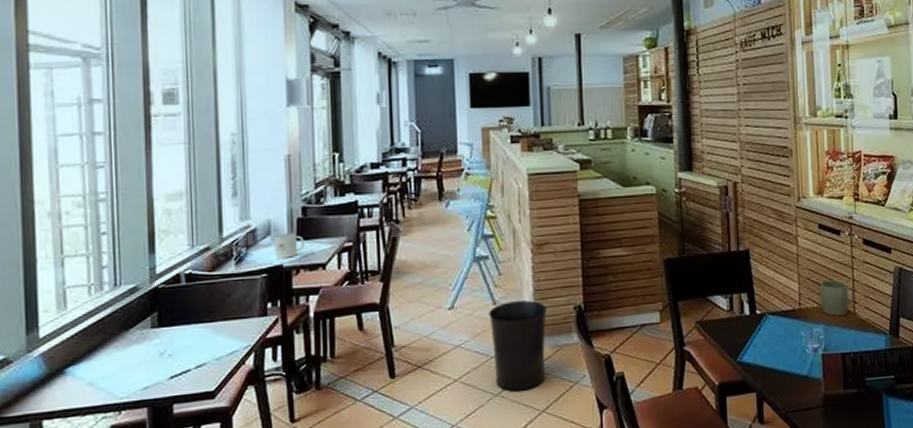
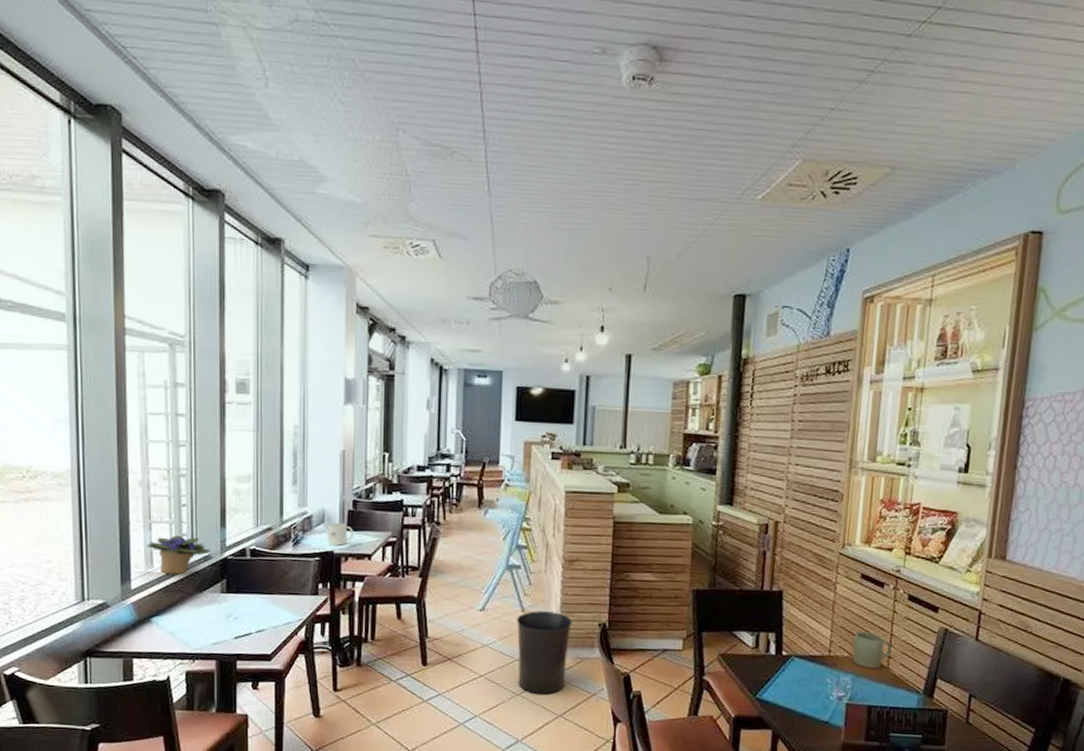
potted flower: none [59,268,139,315] -> present [147,535,211,575]

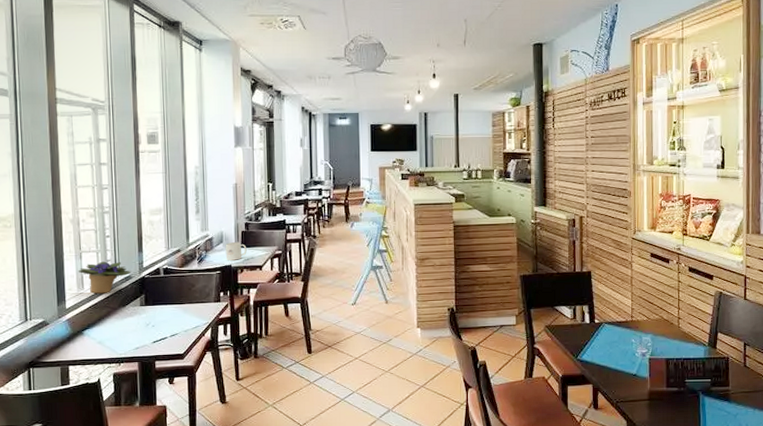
waste bin: present [517,611,572,695] -> none [382,301,427,370]
mug: present [851,631,892,669] -> none [649,298,680,328]

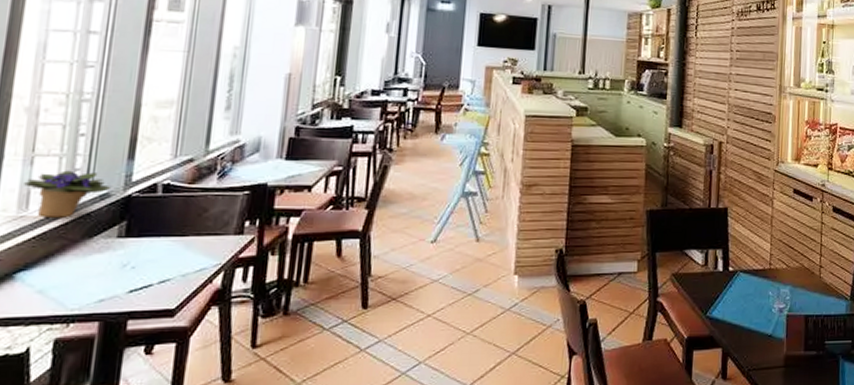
mug: present [225,241,247,261] -> none [261,151,293,178]

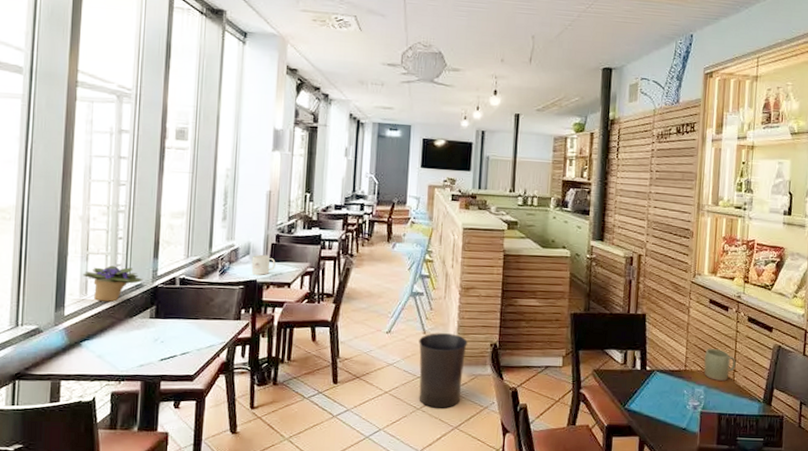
mug: none [261,151,293,178] -> present [251,254,276,276]
waste bin: none [469,240,529,331] -> present [419,333,468,408]
mug: none [789,242,822,278] -> present [704,348,736,381]

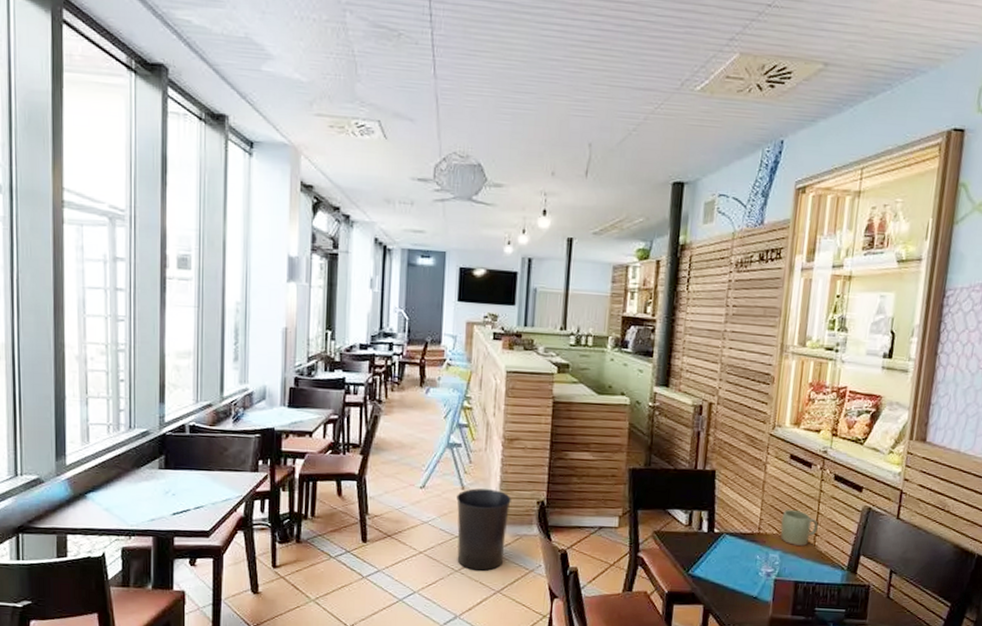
potted flower: present [83,265,143,302] -> none [84,410,150,450]
mug: present [251,254,276,276] -> none [268,399,295,424]

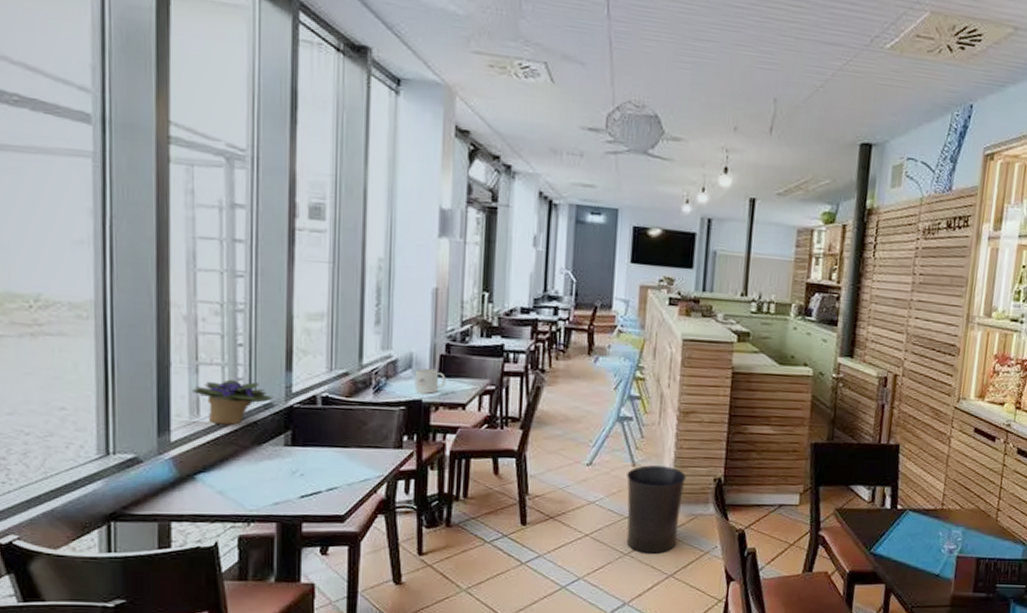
potted flower: none [84,410,150,450] -> present [193,379,274,425]
mug: none [268,399,295,424] -> present [414,368,446,395]
mug: present [780,509,819,546] -> none [963,484,1001,521]

